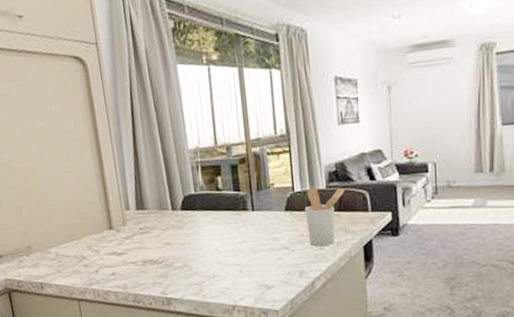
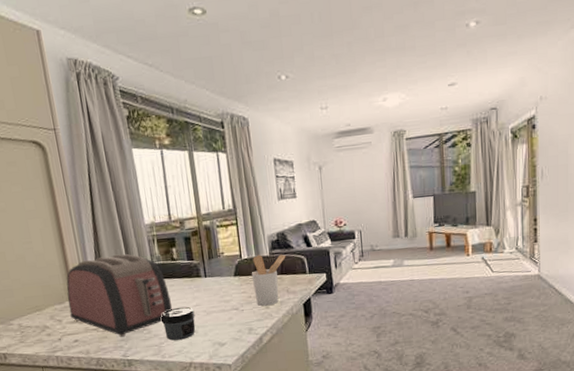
toaster: none [105,181,215,273] -> present [66,254,172,337]
jar: none [203,242,241,280] -> present [161,306,196,341]

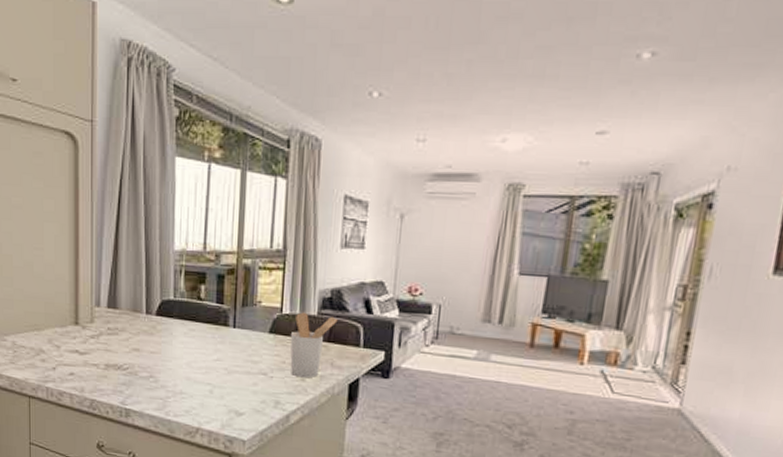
toaster: present [66,254,172,337] -> none [71,280,188,380]
jar: present [161,306,196,341] -> none [173,357,214,398]

